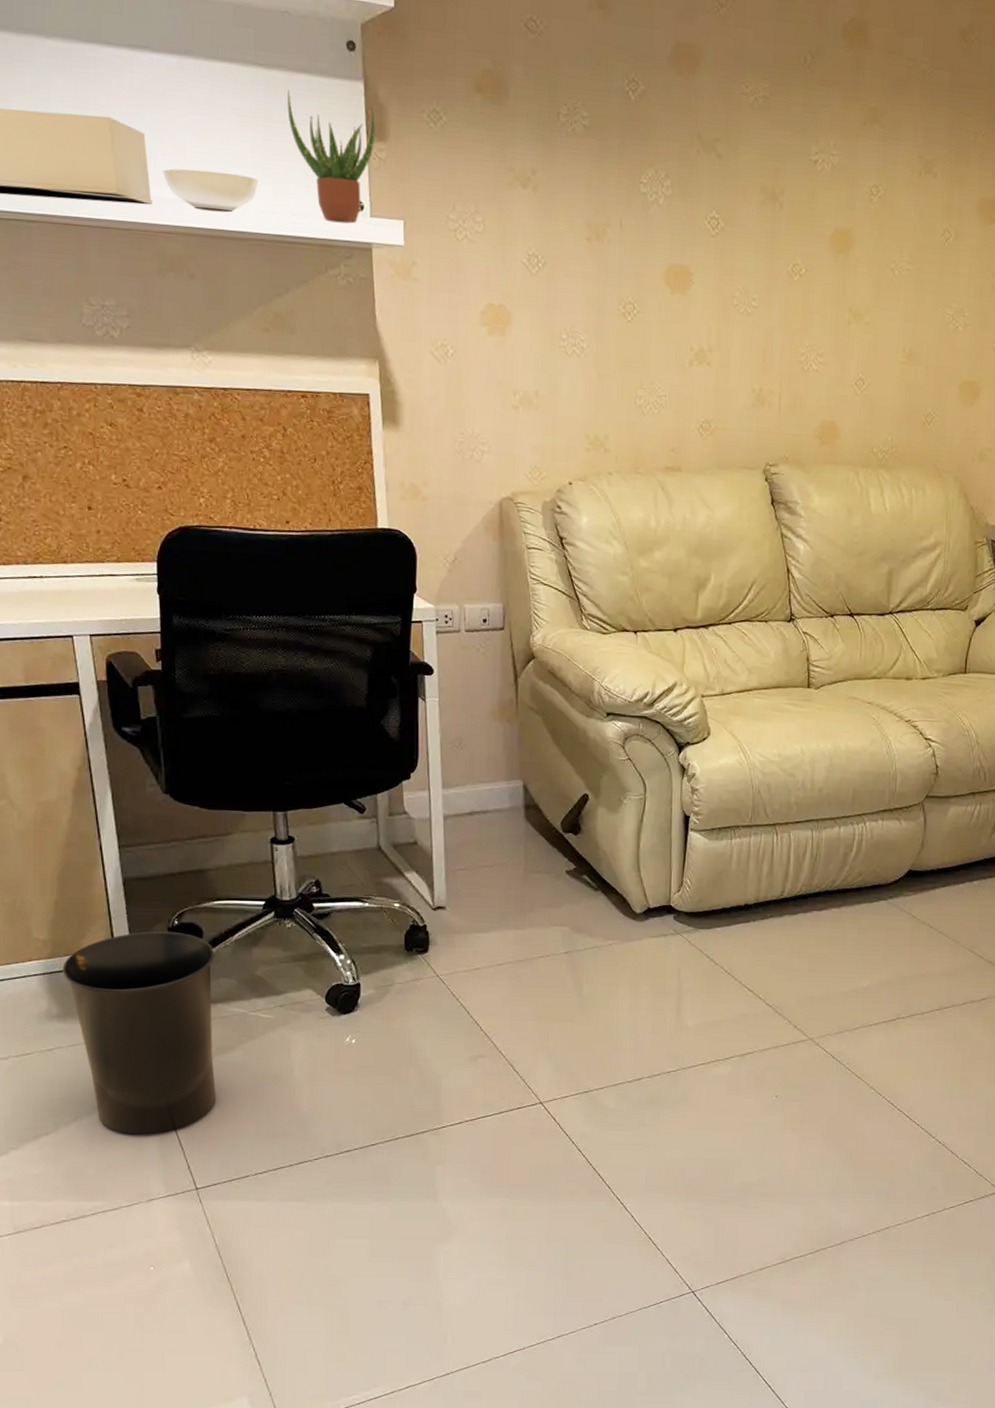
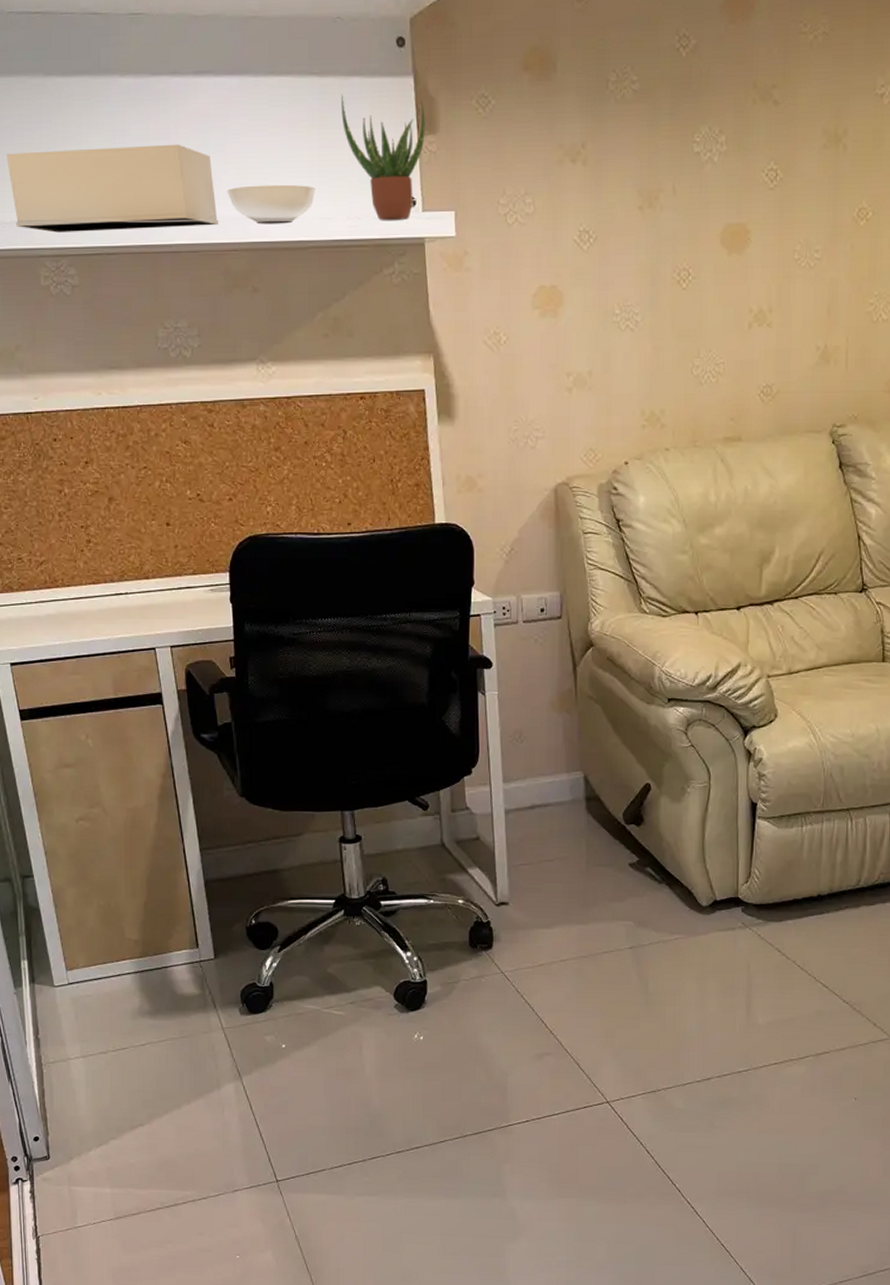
waste bin: present [62,931,217,1135] -> none [152,930,294,1128]

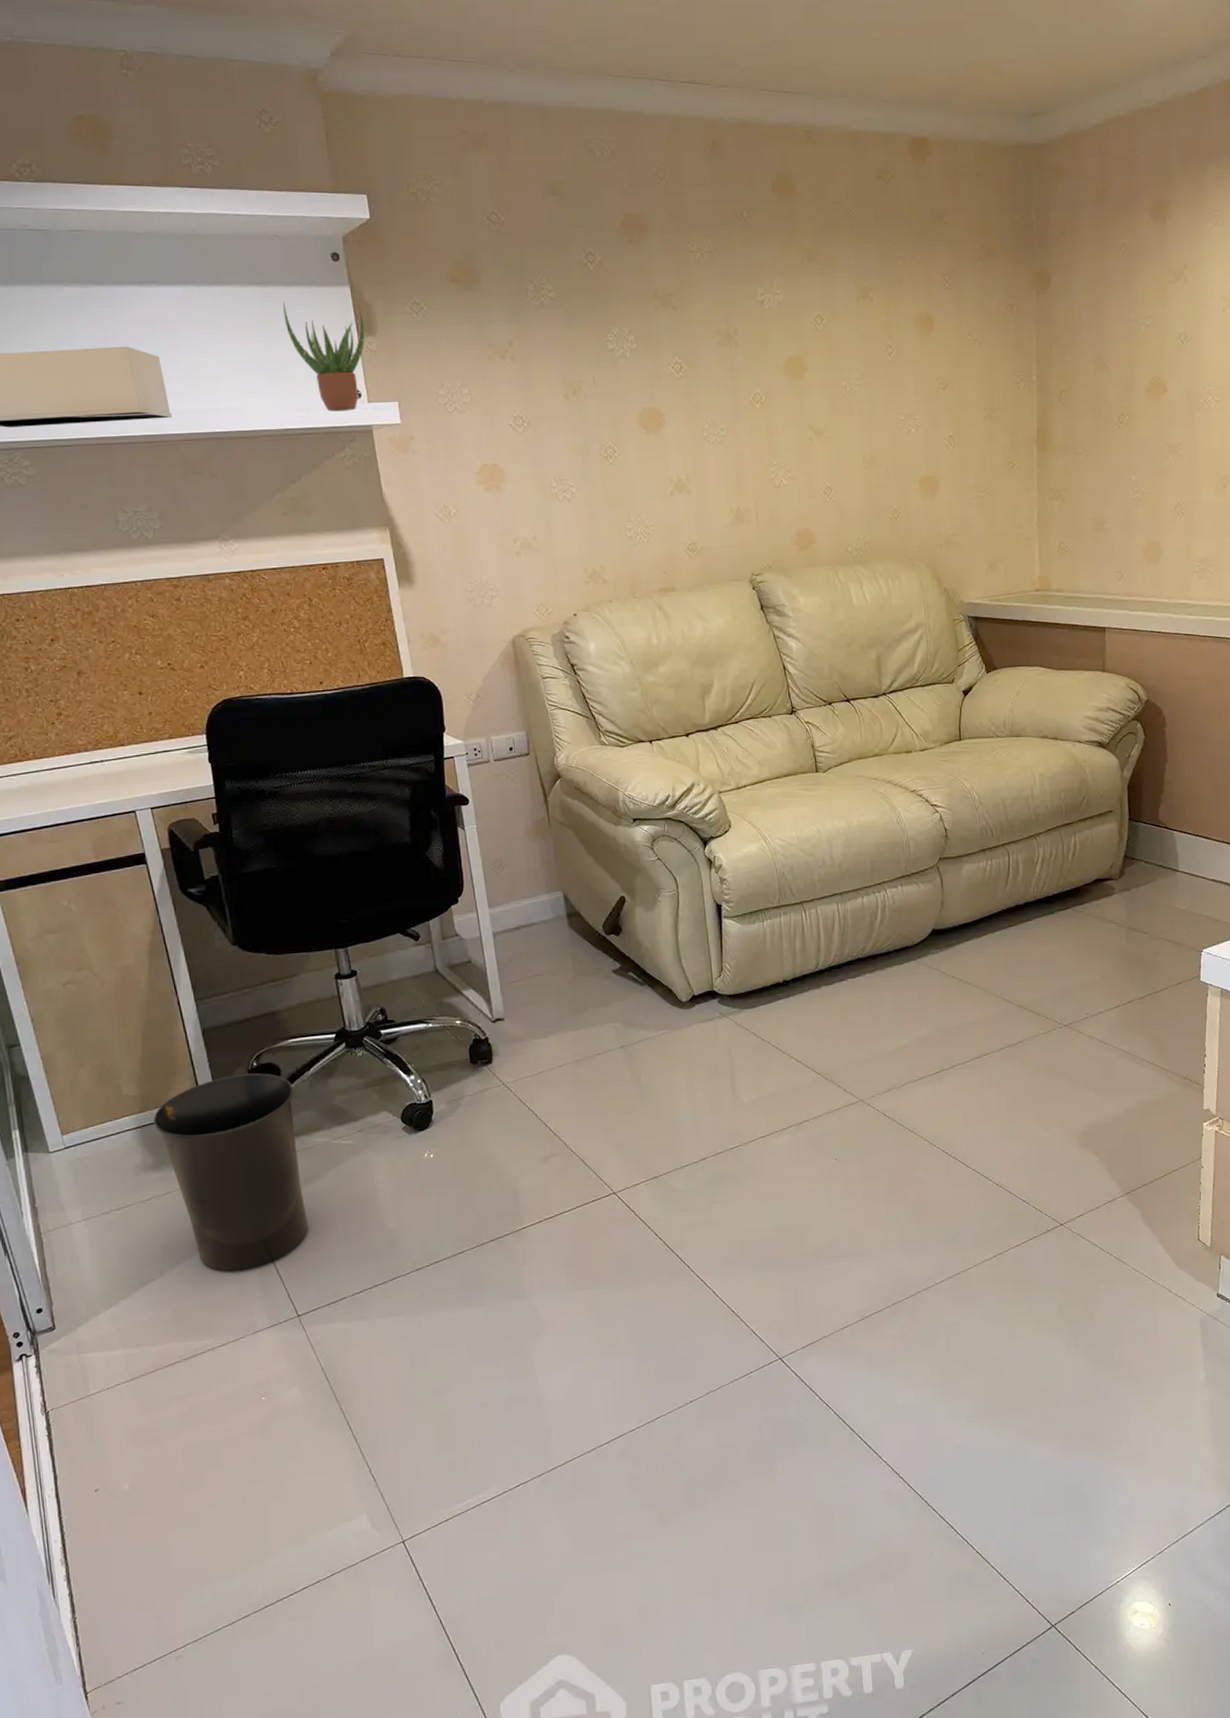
waste bin: none [152,930,294,1128] -> present [153,1073,309,1271]
bowl: present [226,184,316,225] -> none [178,380,265,417]

